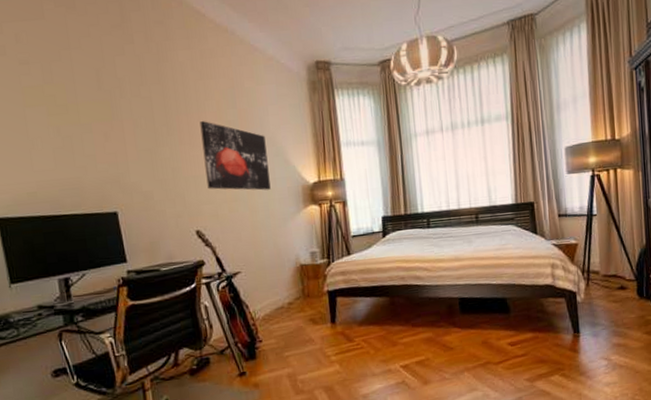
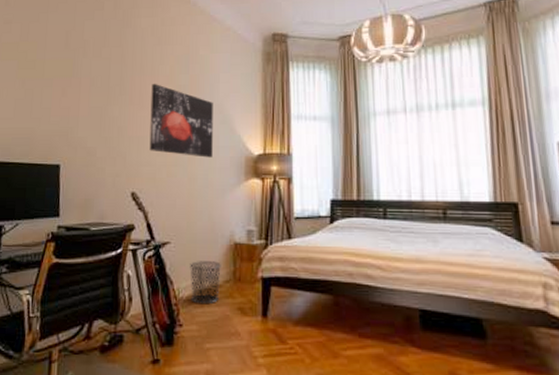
waste bin: none [262,283,292,321] -> present [190,261,221,305]

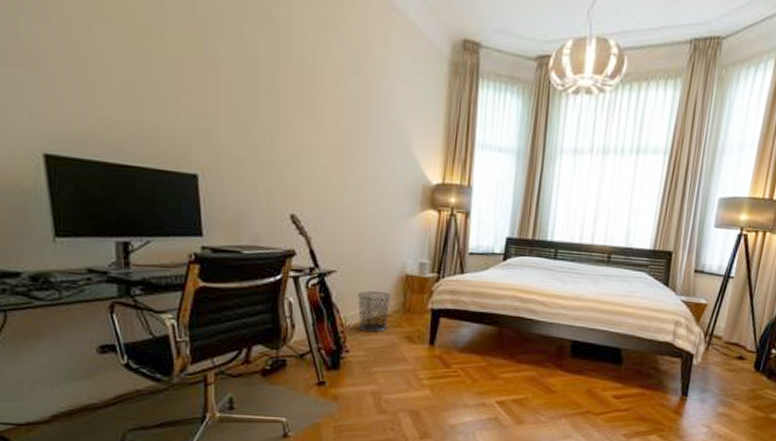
wall art: present [149,84,213,158] -> none [311,84,389,183]

